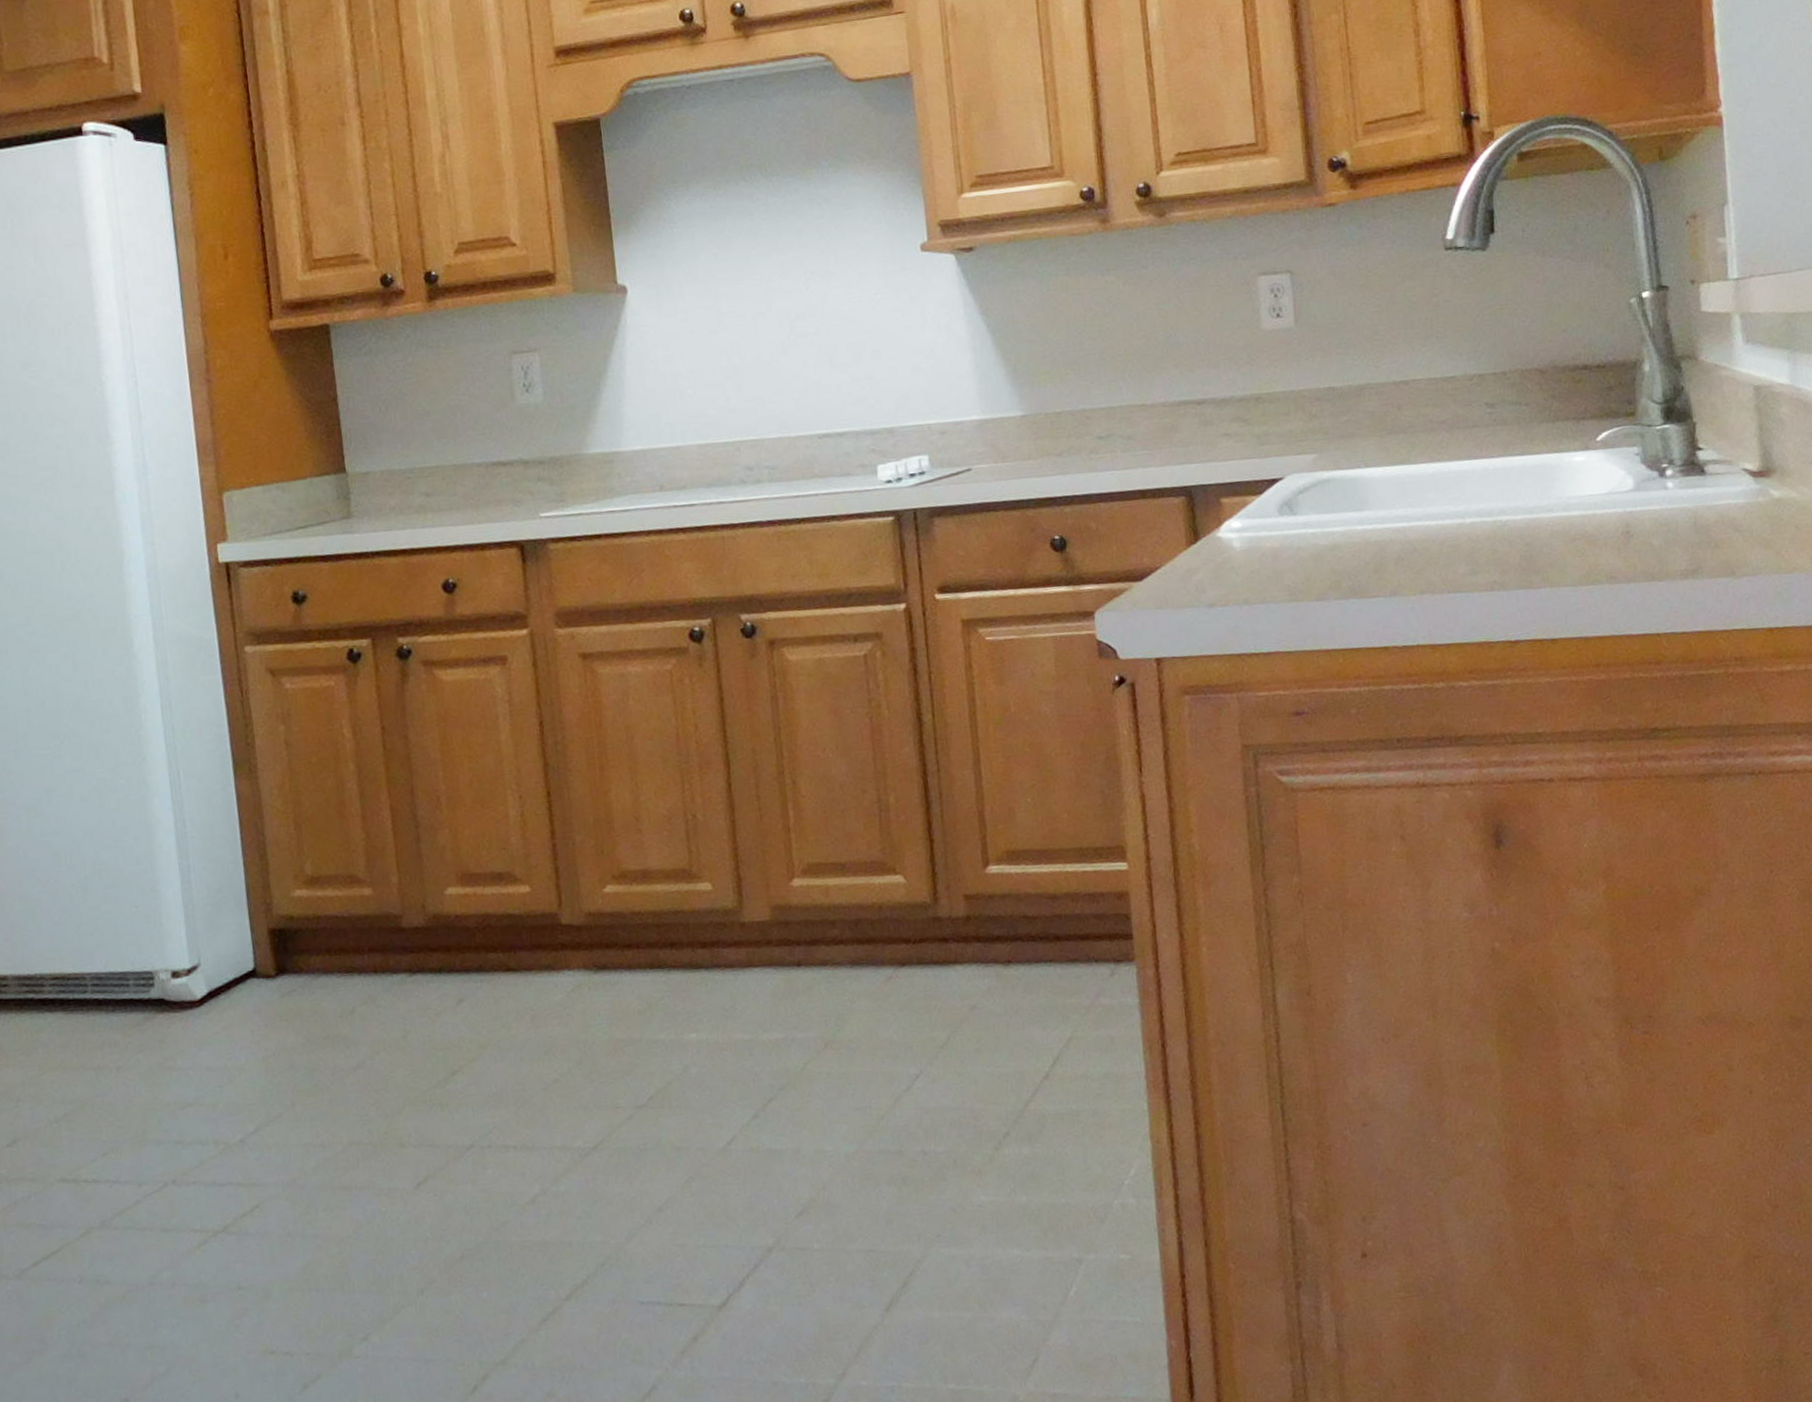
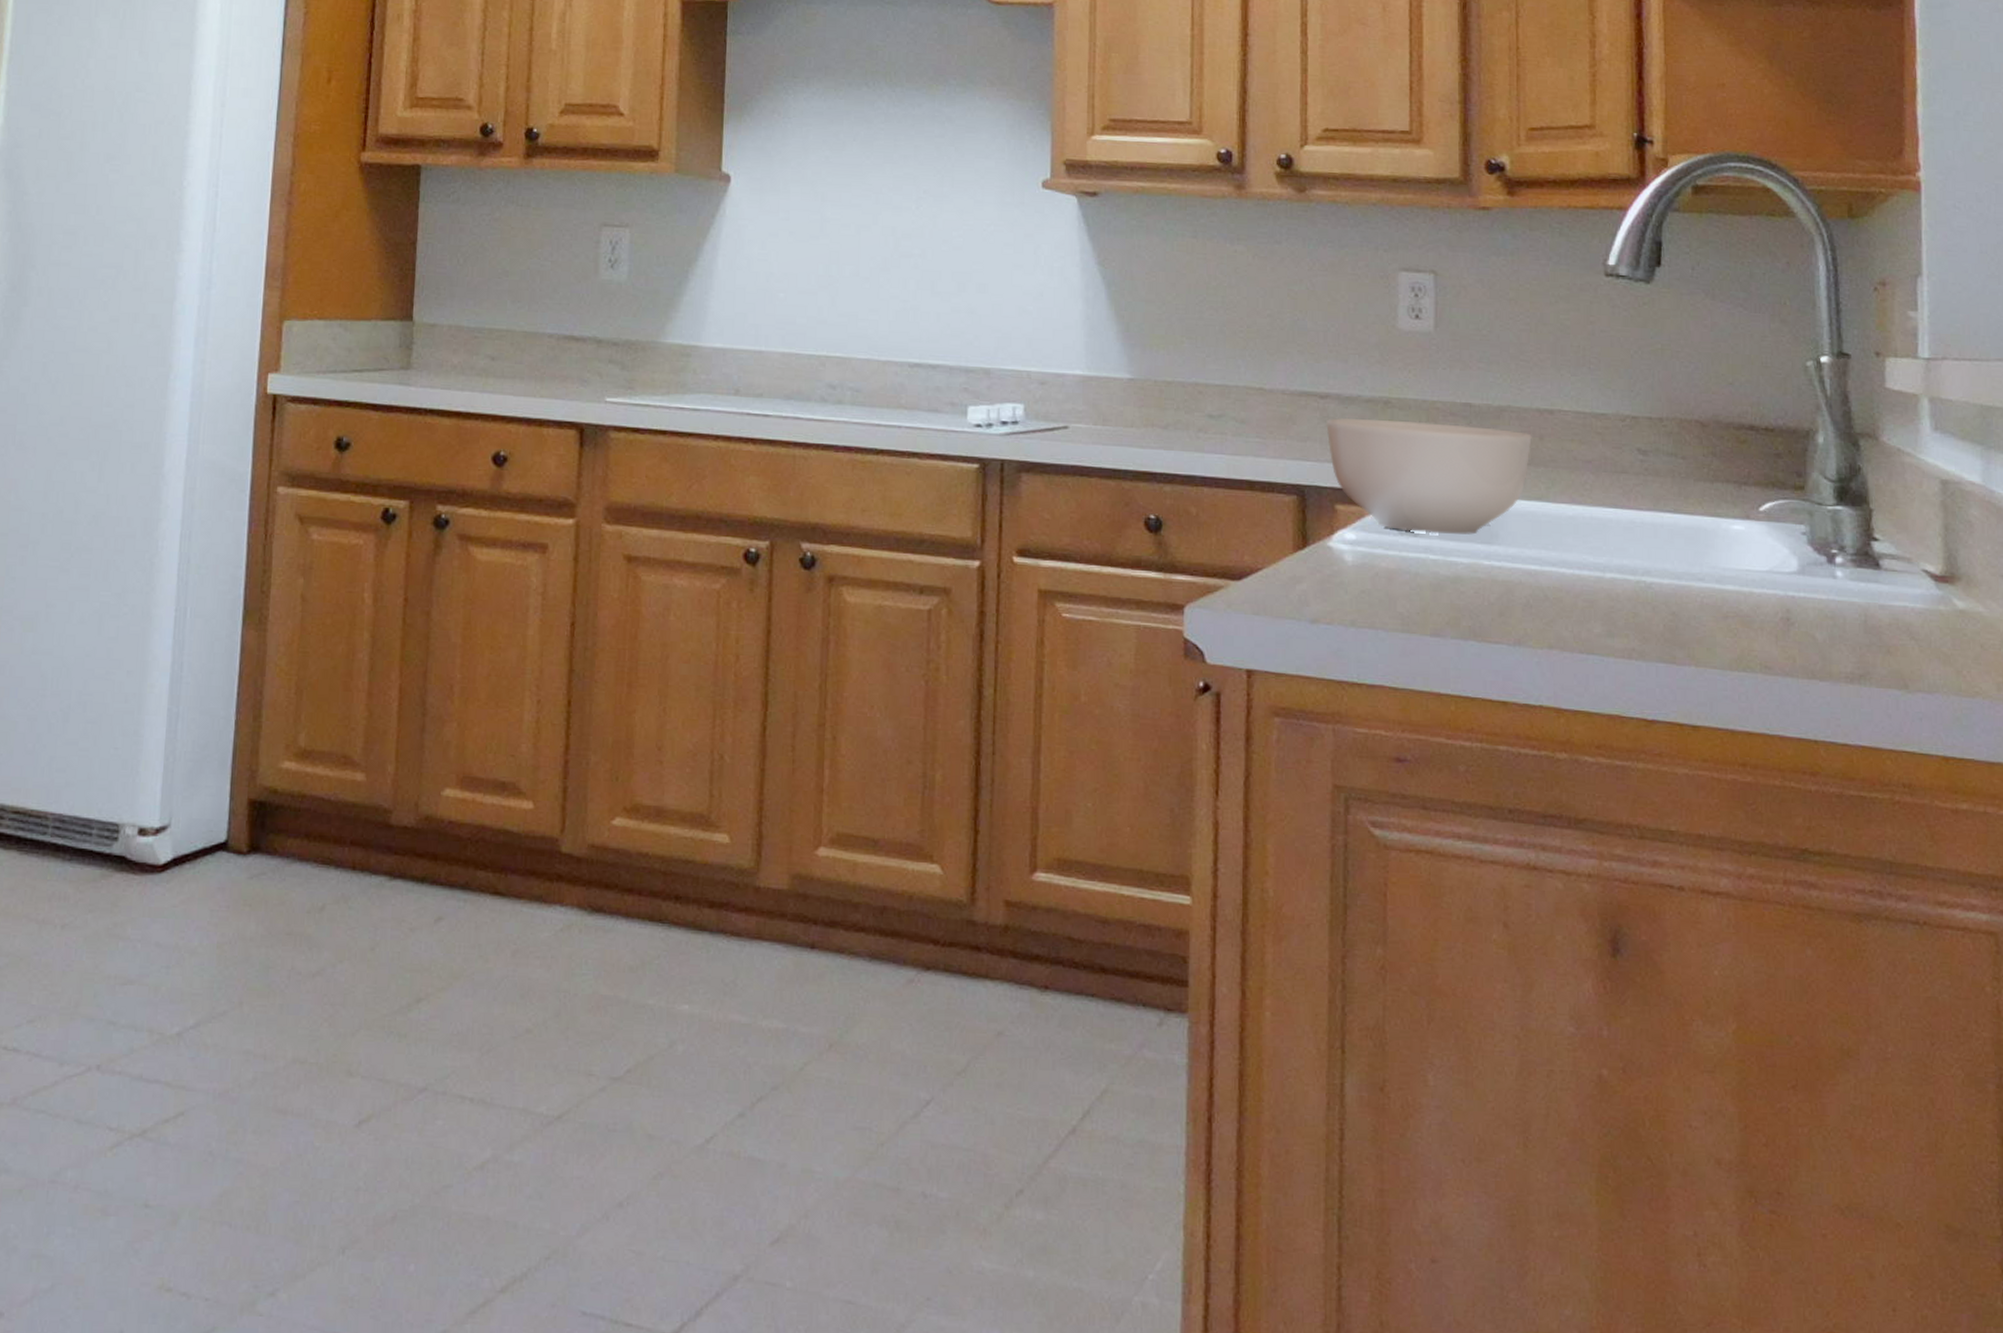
bowl: none [1205,404,1391,512] -> present [1326,417,1532,535]

